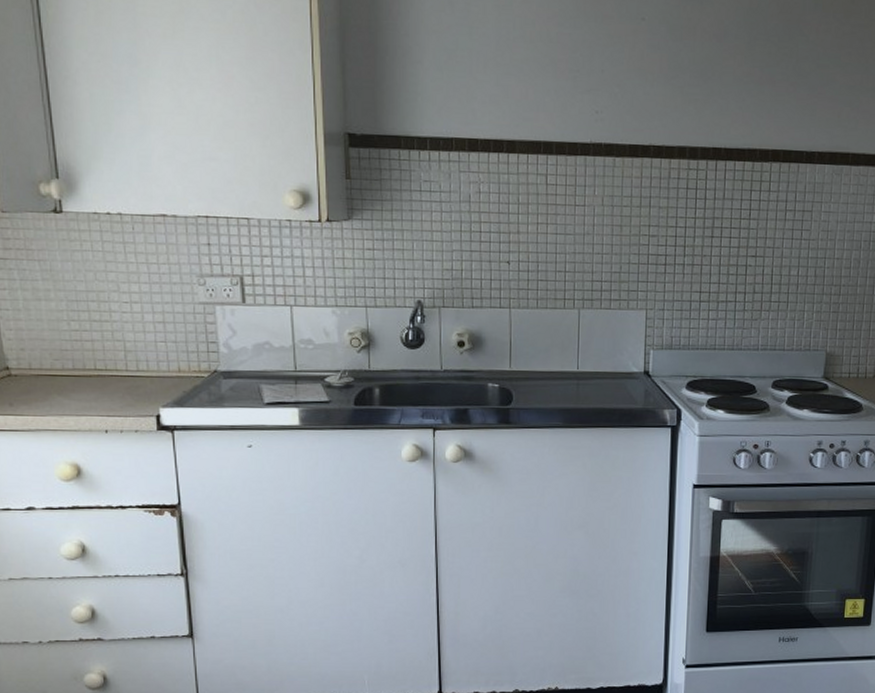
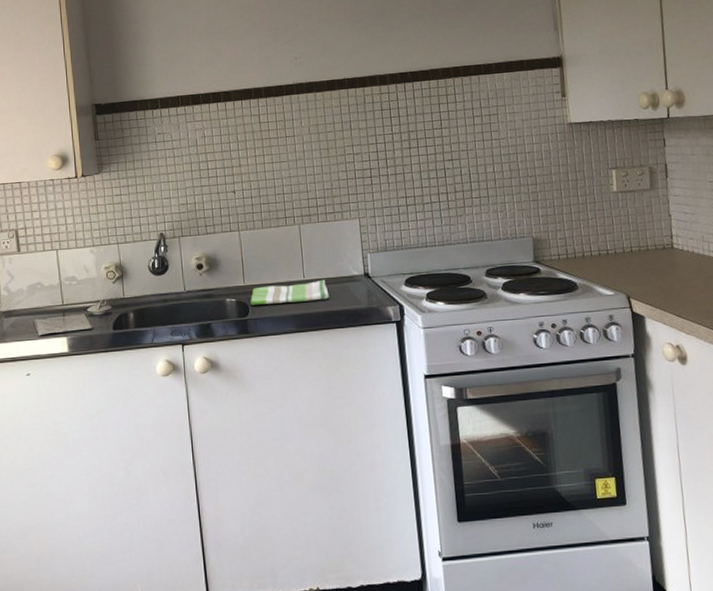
dish towel: none [515,373,603,396] -> present [250,279,330,305]

